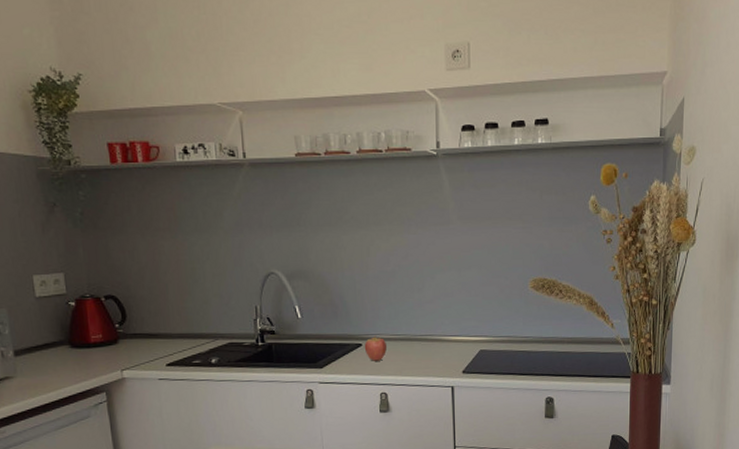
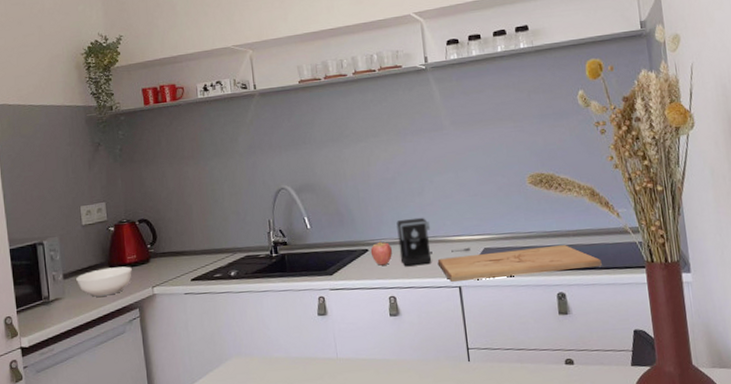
bowl: none [30,346,98,378] -> present [76,266,132,297]
coffee maker: none [393,314,466,363] -> present [396,217,470,266]
cutting board: none [432,352,591,383] -> present [437,245,602,283]

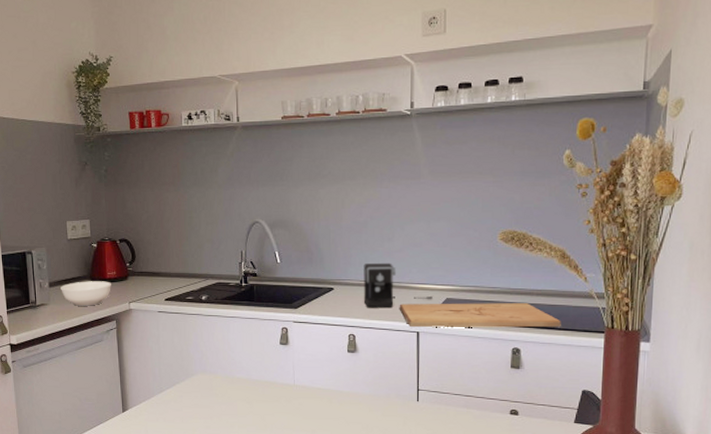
fruit: present [370,240,393,266] -> none [335,280,357,304]

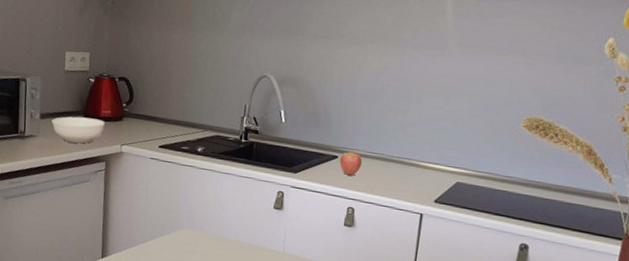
fruit: none [335,280,357,304] -> present [339,150,363,176]
coffee maker: present [363,262,433,307] -> none [368,134,442,184]
cutting board: present [399,303,561,328] -> none [404,181,577,228]

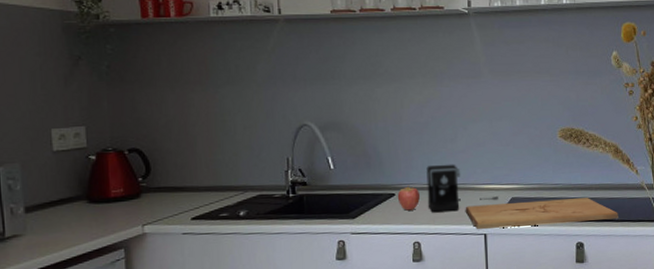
bowl: present [52,116,105,144] -> none [42,201,117,235]
coffee maker: none [368,134,442,184] -> present [426,164,498,212]
cutting board: none [404,181,577,228] -> present [465,198,618,230]

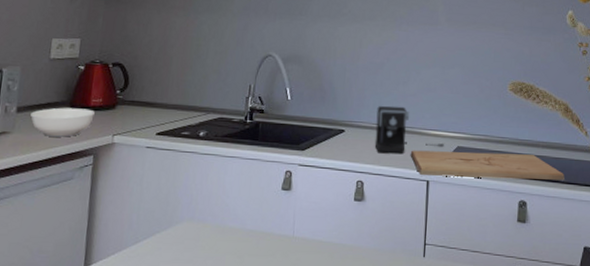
bowl: none [42,201,117,235] -> present [30,107,95,137]
fruit: present [397,185,421,211] -> none [346,123,369,148]

